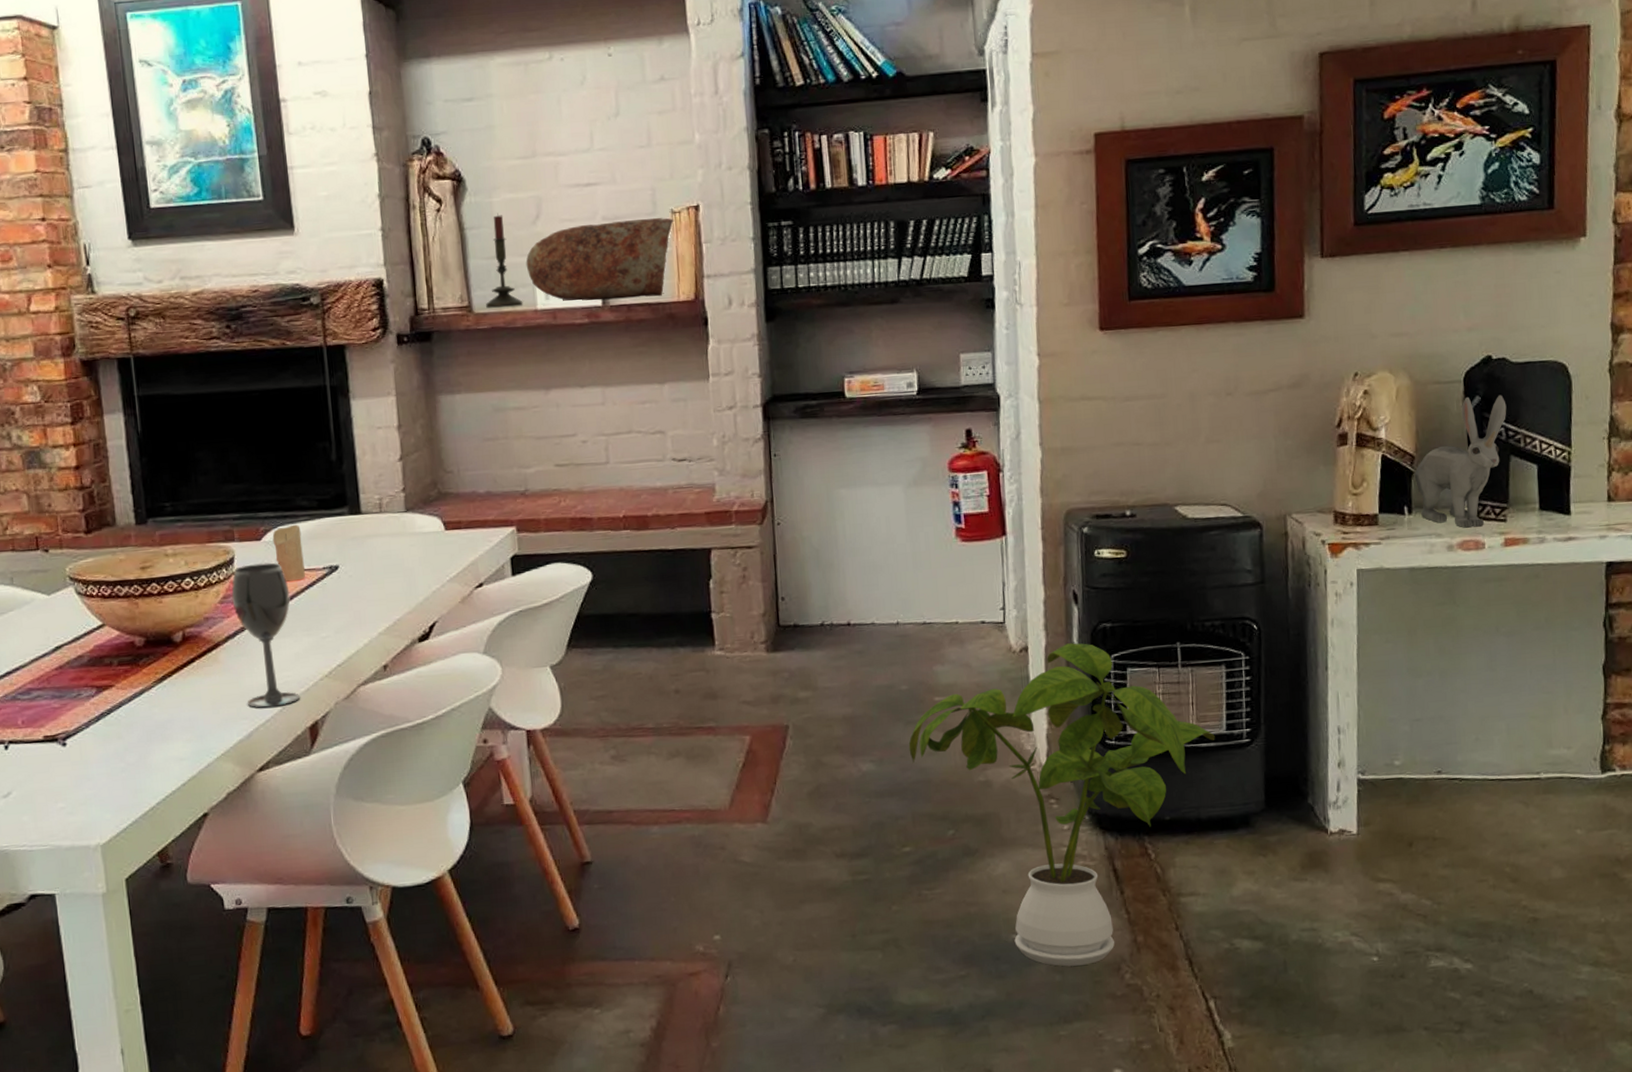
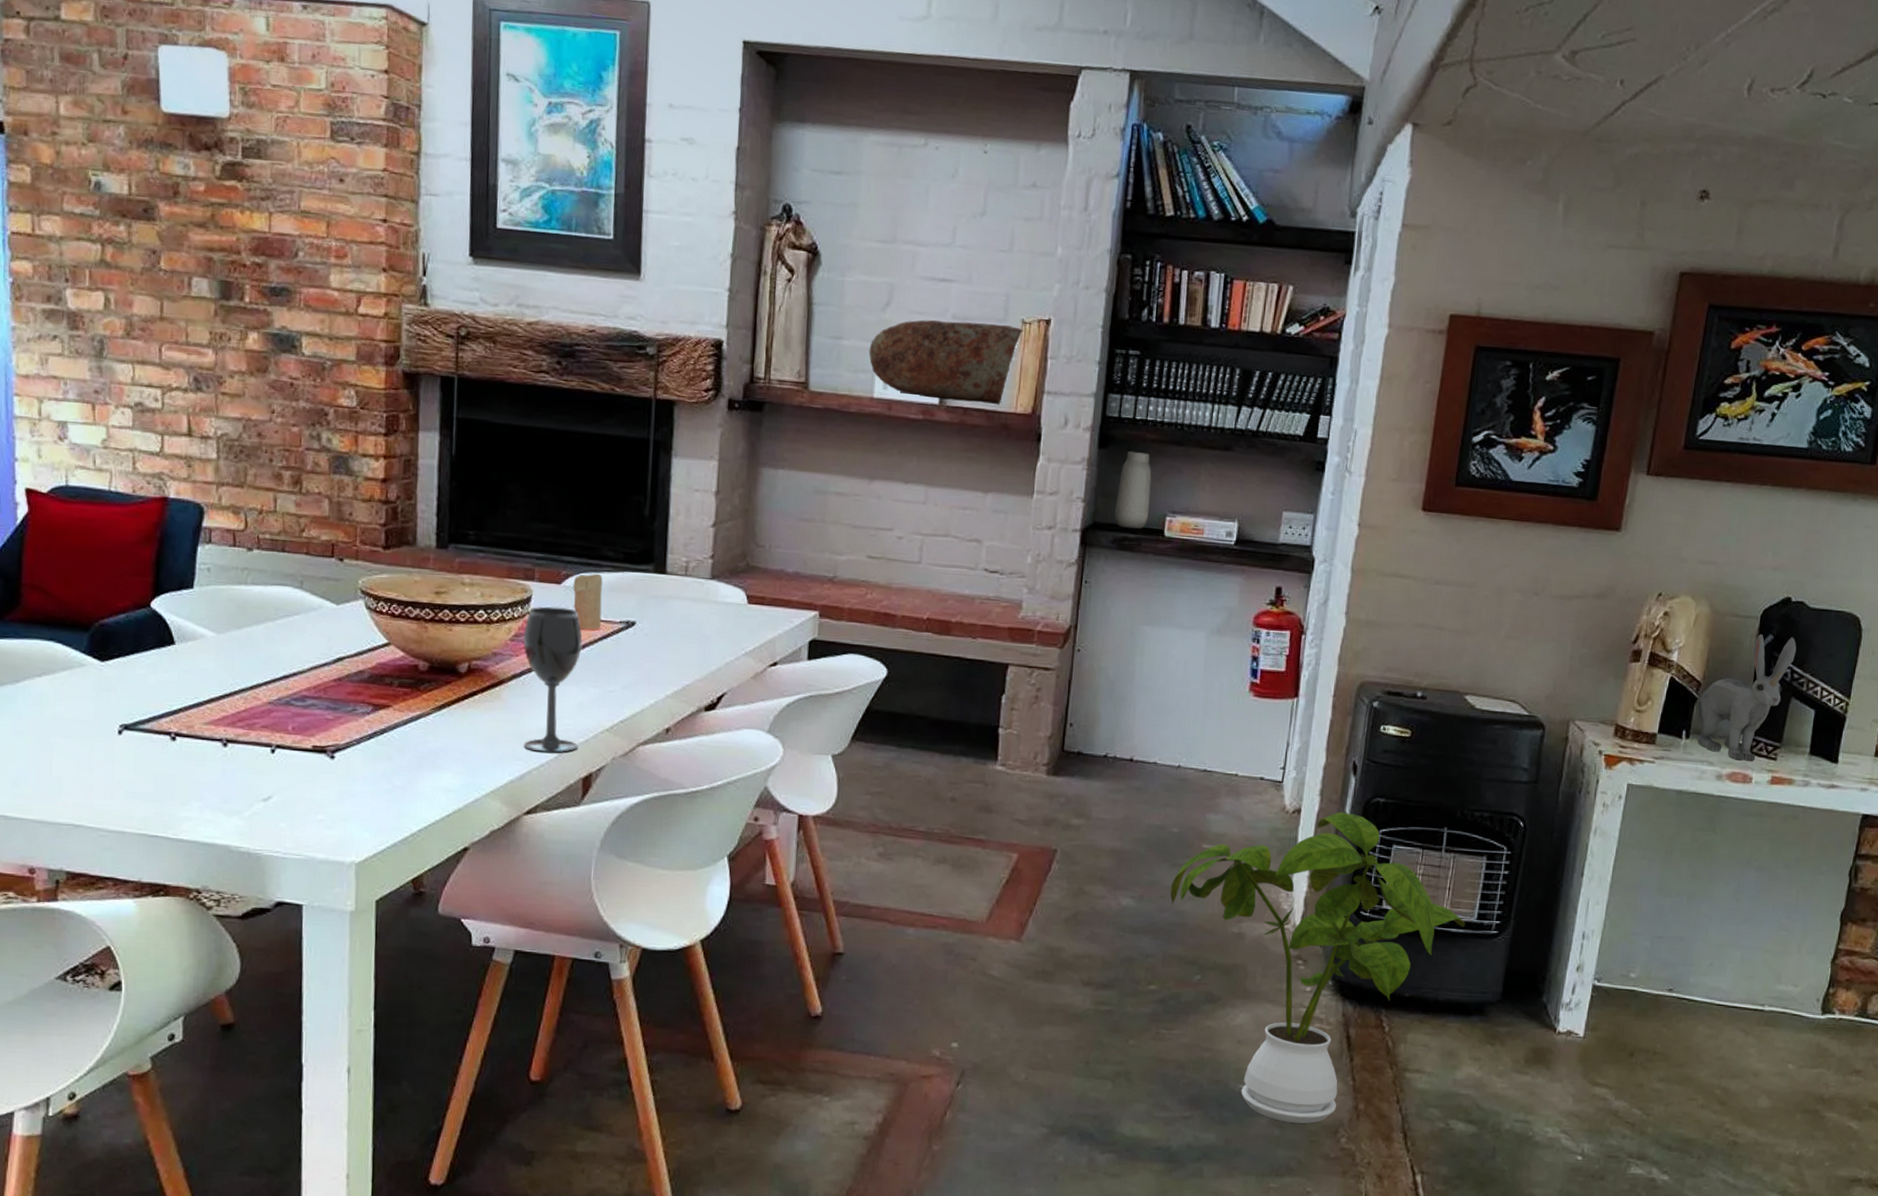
candle: present [486,213,523,309] -> none [823,293,860,392]
vase: none [792,319,827,396] -> present [1114,451,1152,530]

